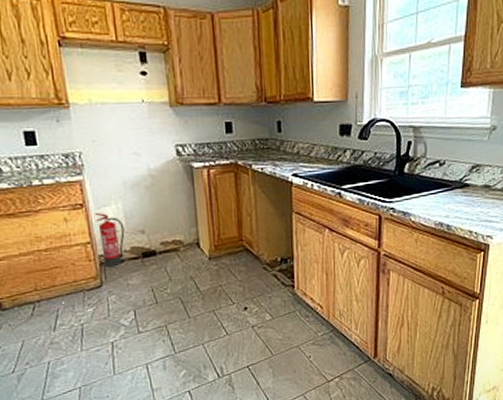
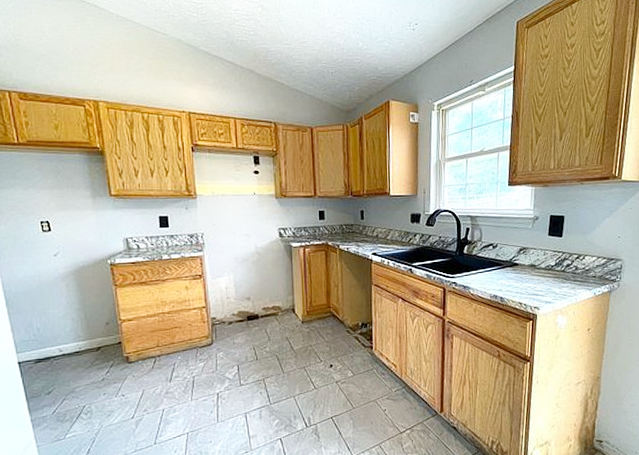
fire extinguisher: present [95,213,125,267] -> none [211,283,234,328]

